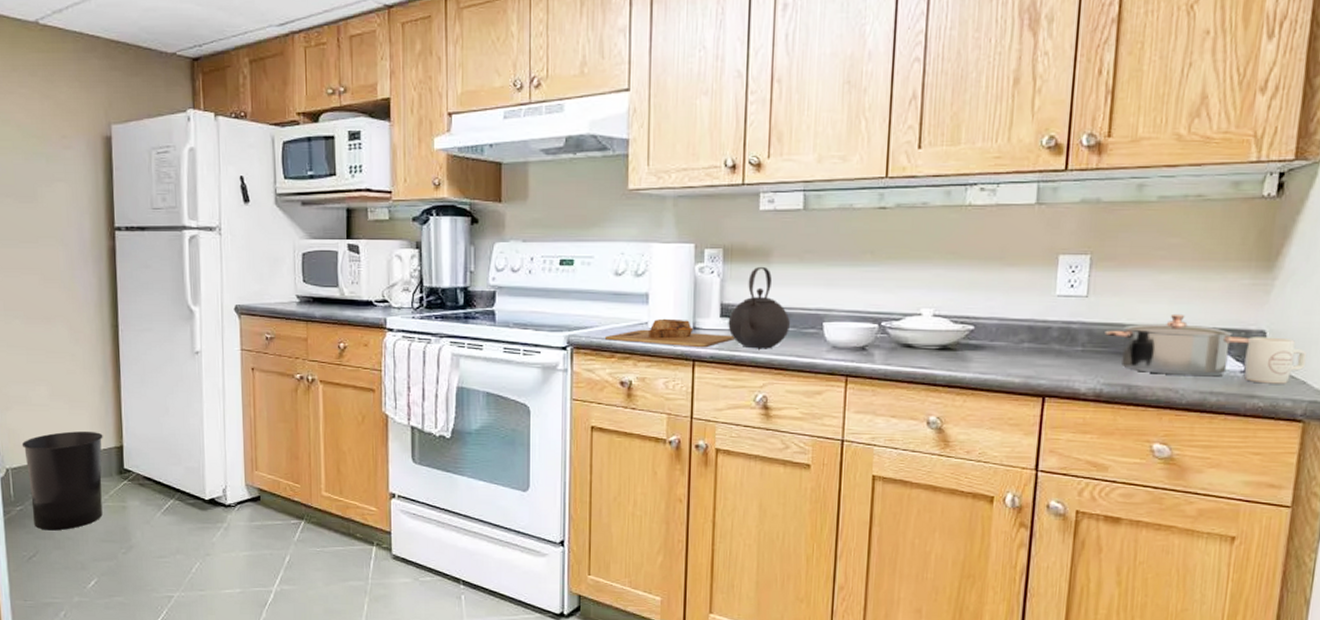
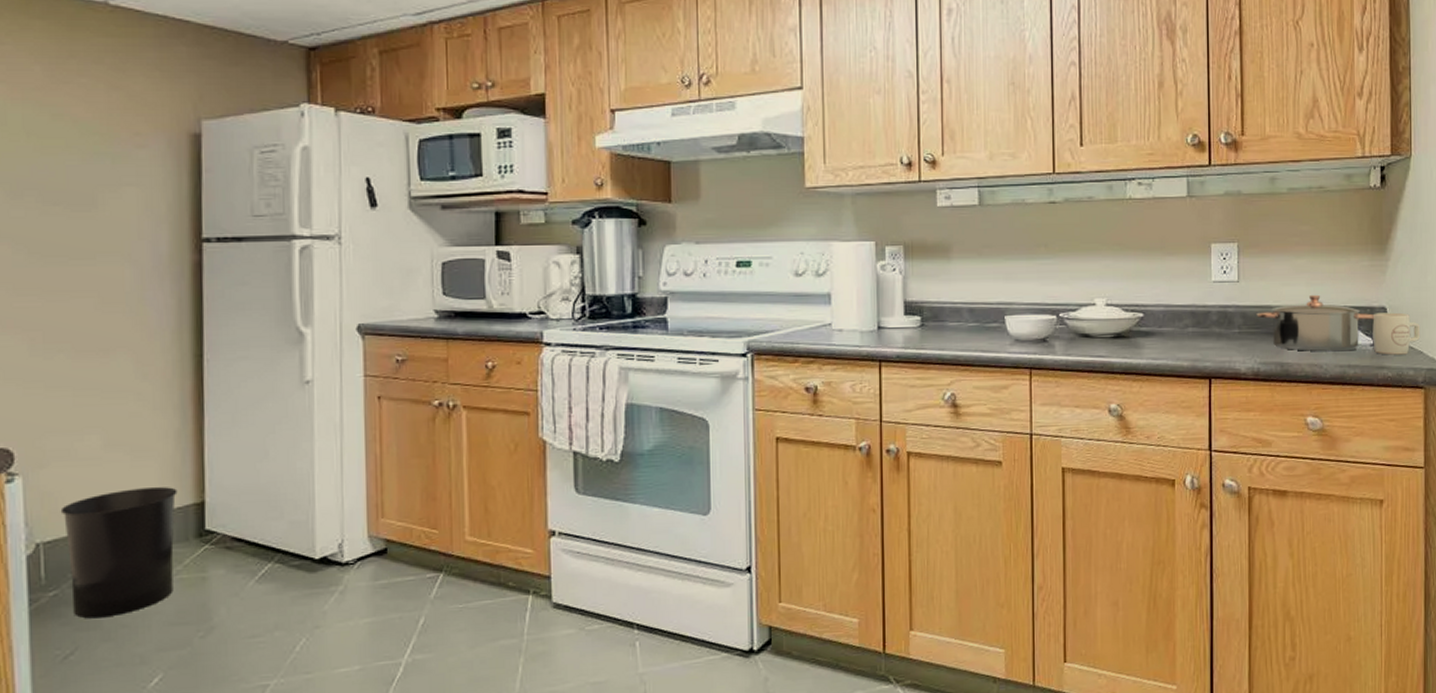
cutting board: present [604,318,735,348] -> none [786,318,920,348]
kettle: present [728,266,791,349] -> none [912,262,974,346]

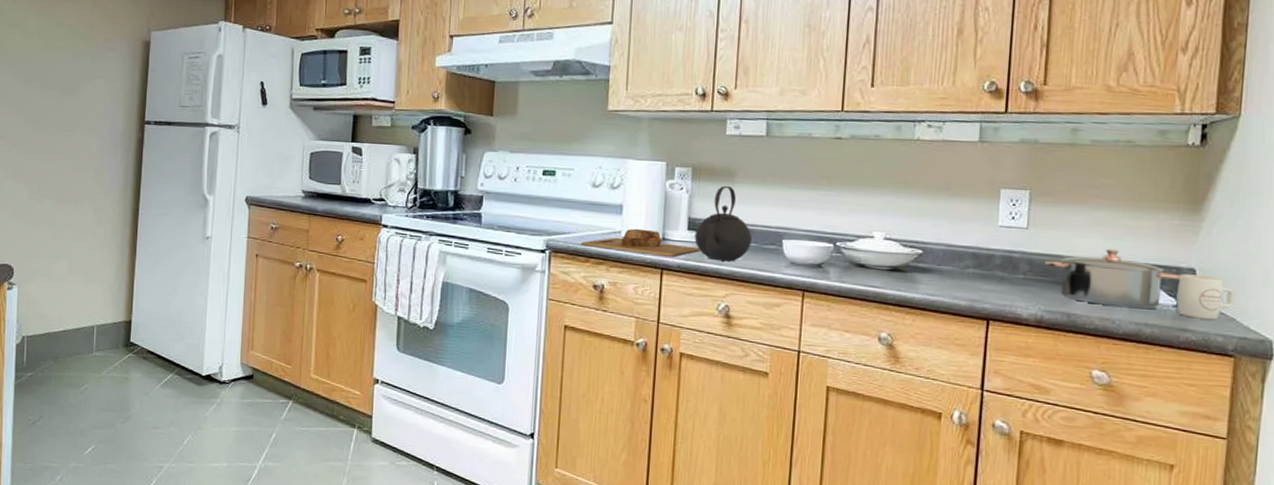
waste bin: present [60,487,178,619] -> none [39,304,114,398]
cutting board: none [786,318,920,348] -> present [580,228,700,258]
kettle: none [912,262,974,346] -> present [694,185,753,262]

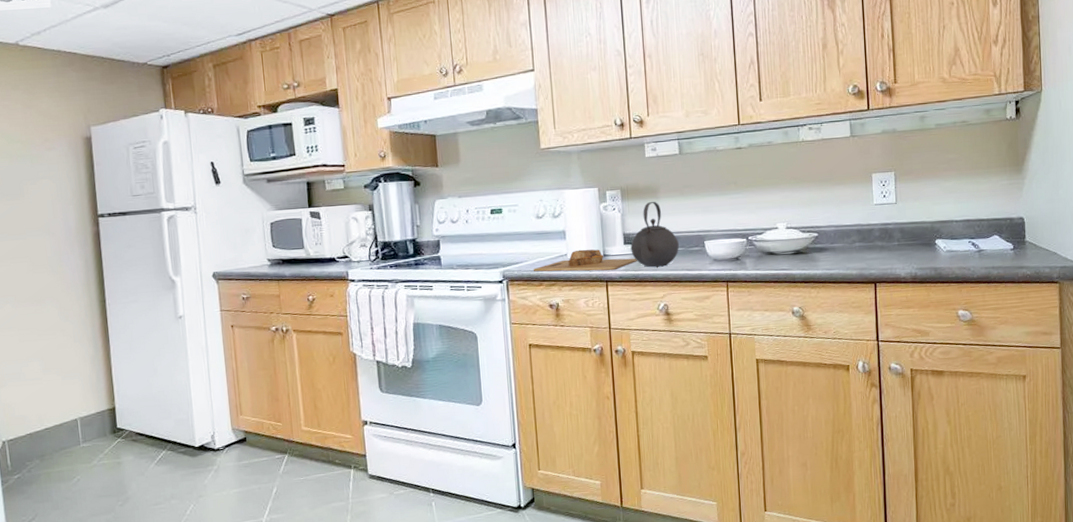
cooking pot: present [1044,248,1181,310] -> none [912,210,1014,257]
mug: present [1176,274,1236,320] -> none [1012,221,1055,257]

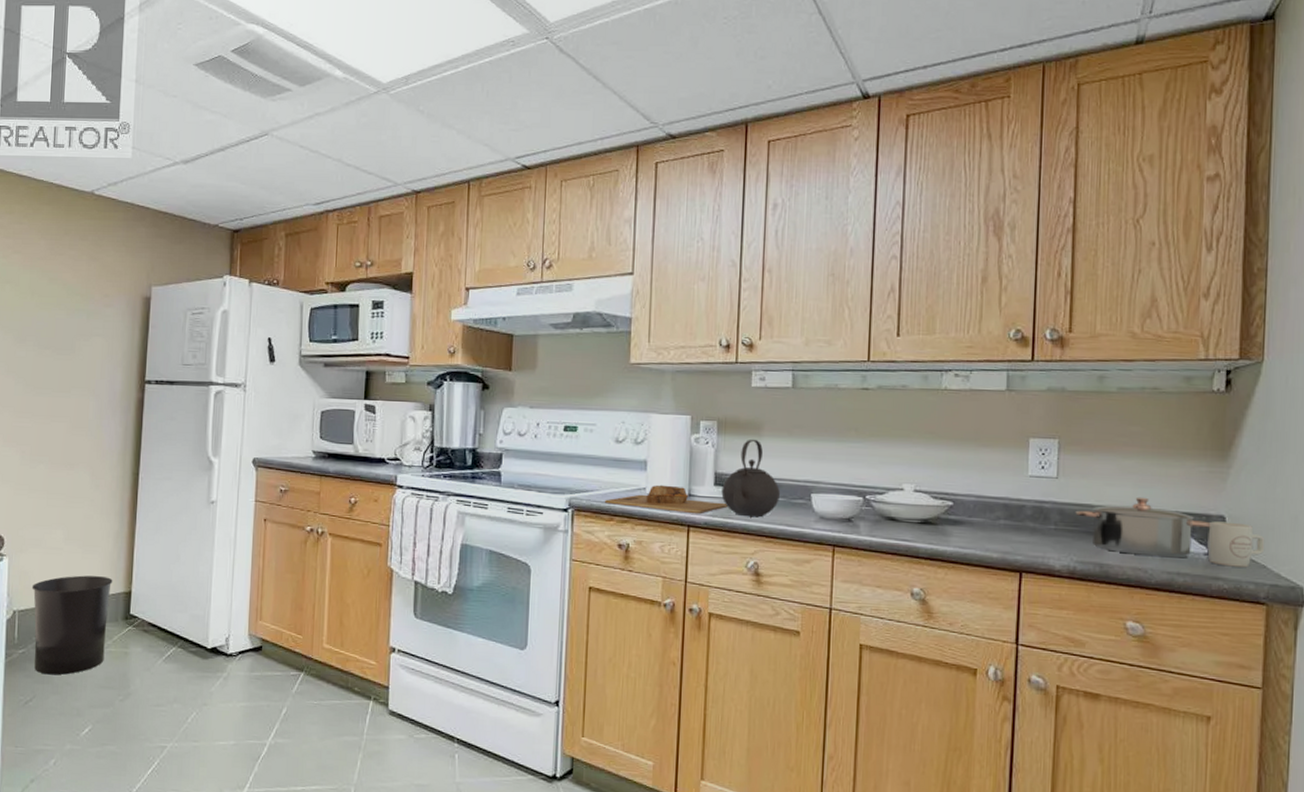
waste bin: none [17,398,99,494] -> present [31,575,113,675]
cooking pot: none [912,210,1014,257] -> present [1075,497,1211,558]
mug: none [1012,221,1055,257] -> present [1207,521,1265,568]

